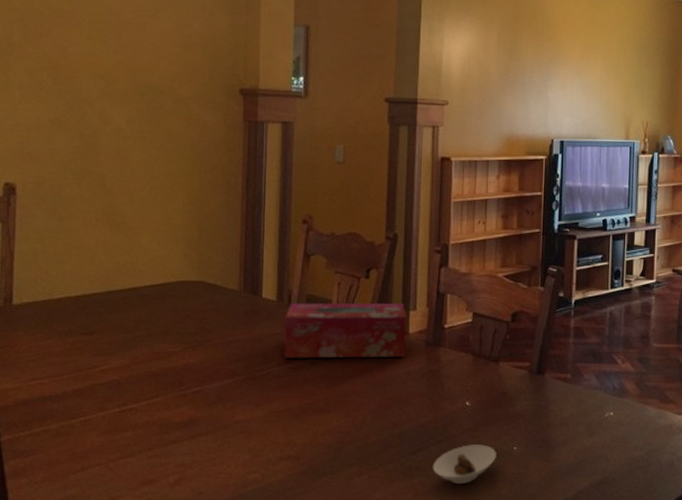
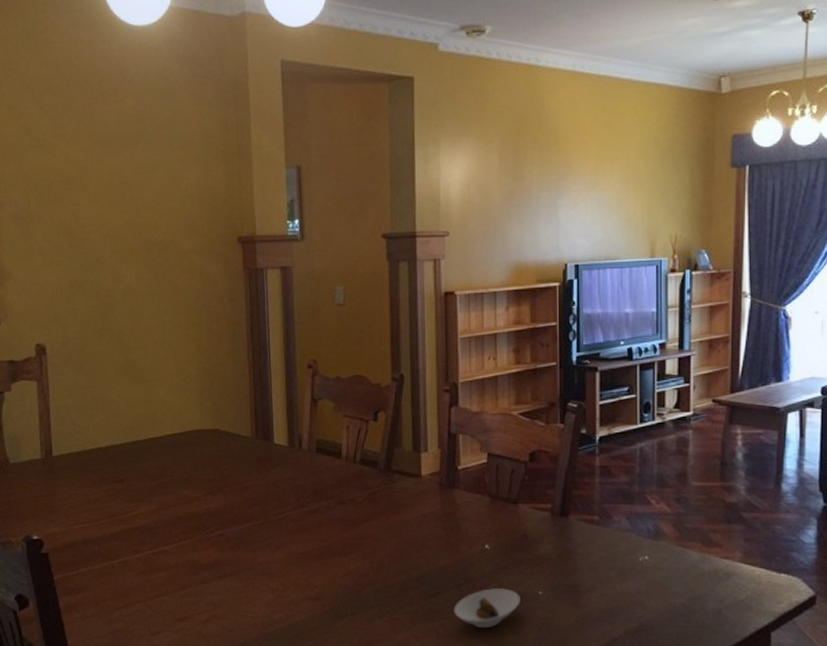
tissue box: present [283,303,406,359] -> none [297,445,419,503]

